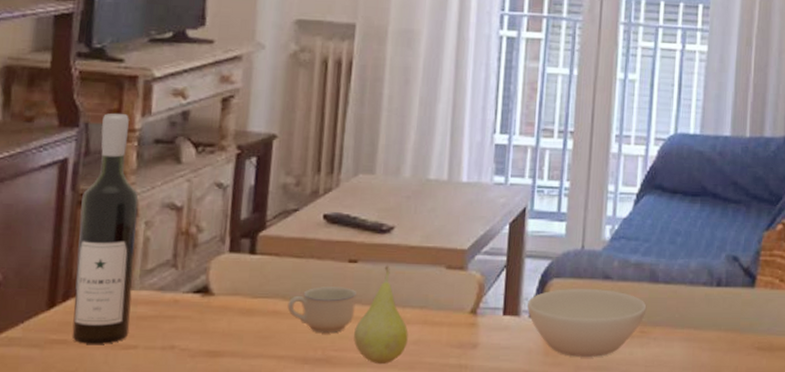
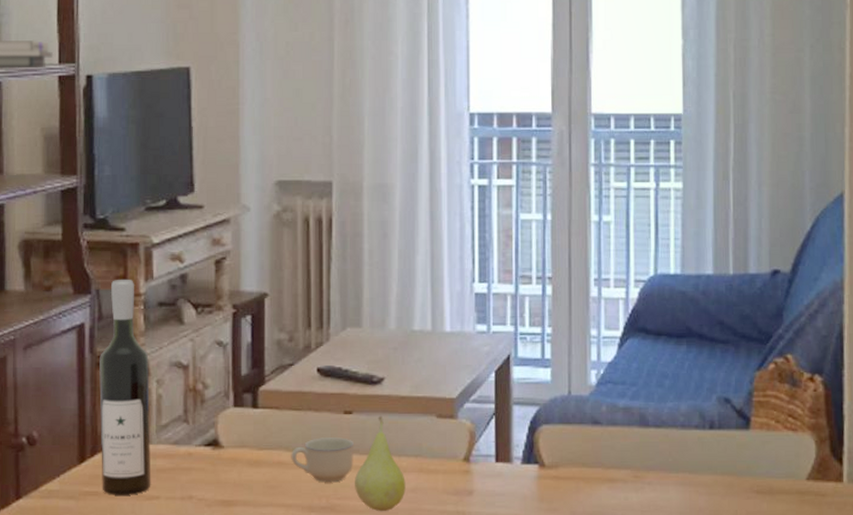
soup bowl: present [527,289,647,357] -> none [519,435,639,502]

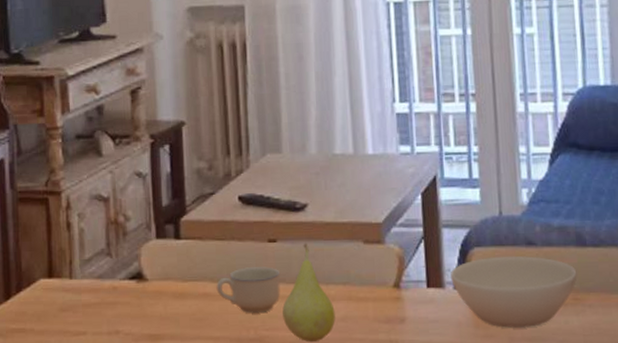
bottle: present [99,280,151,495] -> none [20,113,78,332]
soup bowl: none [519,435,639,502] -> present [451,256,577,328]

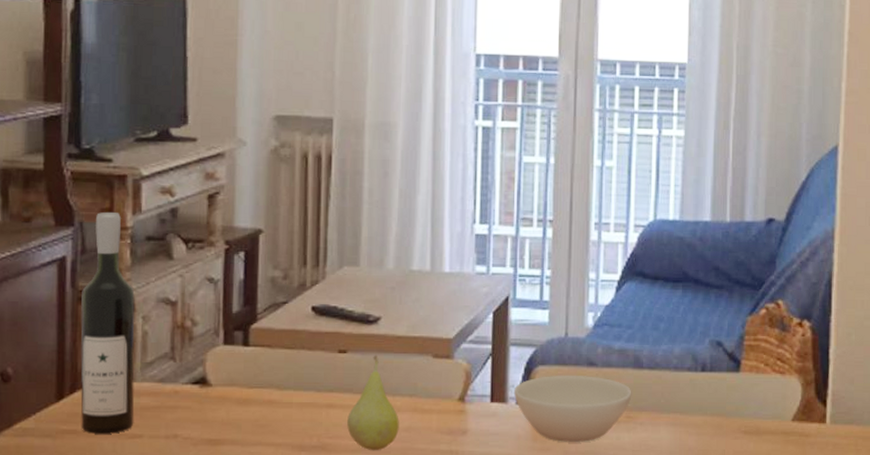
bottle: none [20,113,78,332] -> present [80,212,135,434]
cup: present [216,267,281,313] -> none [282,376,347,421]

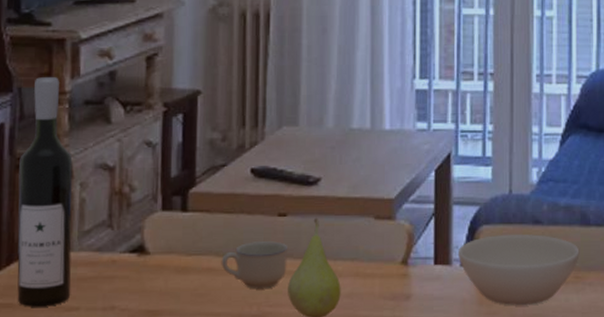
cup: none [282,376,347,421] -> present [221,241,287,288]

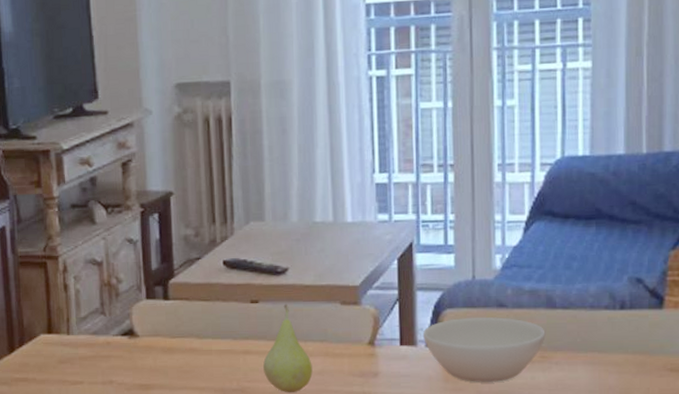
bottle: present [17,77,73,307] -> none [21,185,75,381]
cup: present [221,241,287,288] -> none [202,325,262,366]

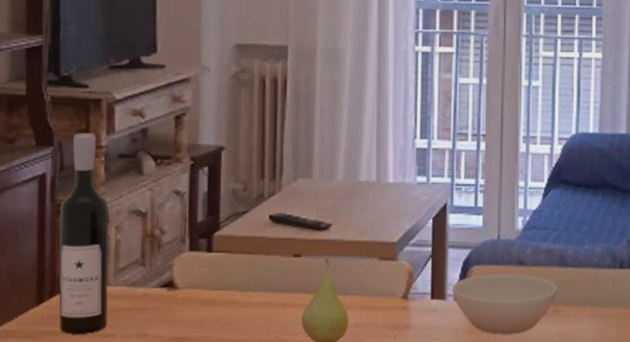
bottle: none [21,185,75,381] -> present [59,133,109,334]

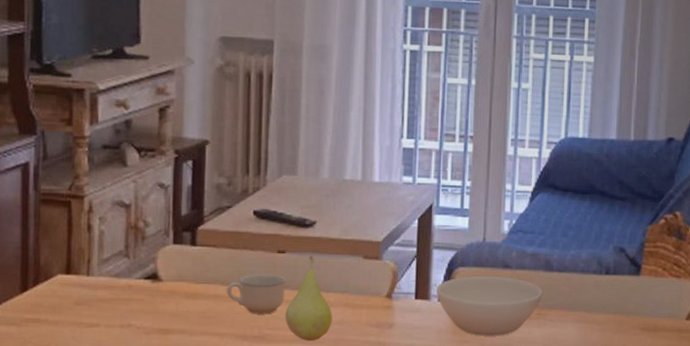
bottle: present [59,133,109,334] -> none [43,122,92,323]
cup: none [242,278,302,319] -> present [226,274,286,314]

